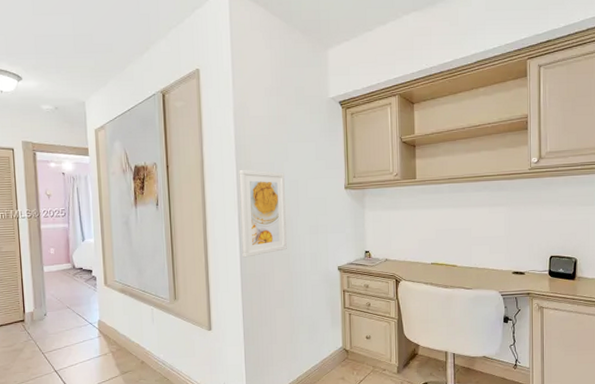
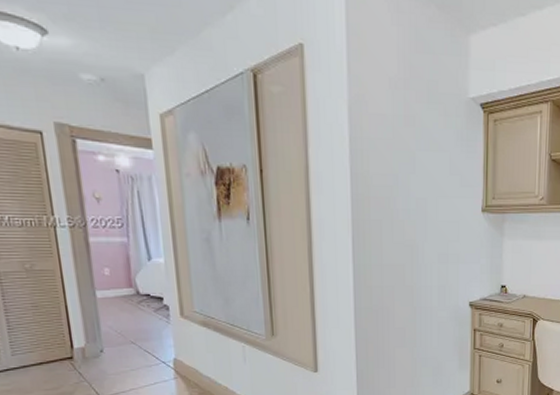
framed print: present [239,169,287,258] -> none [354,180,411,288]

